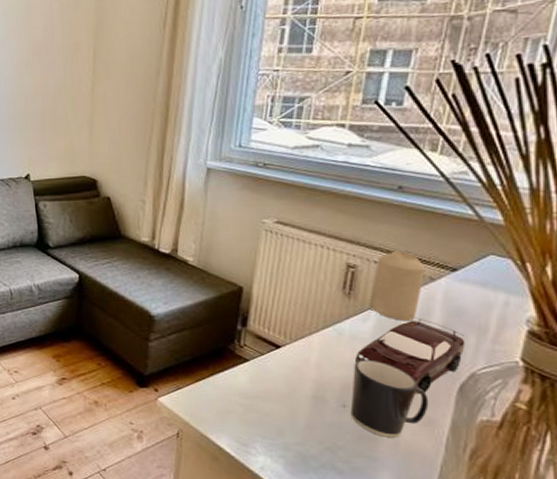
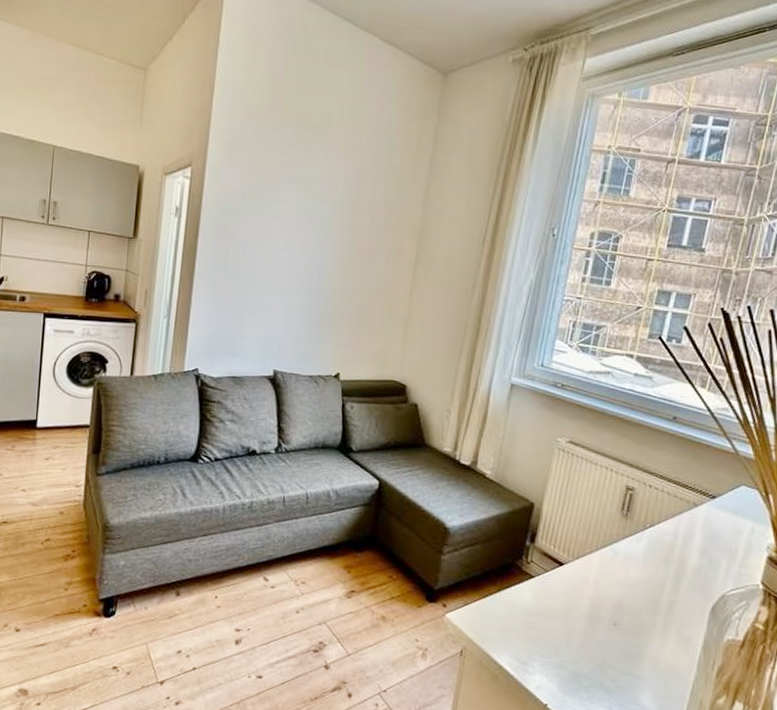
mug: present [350,359,429,438] -> none [620,579,687,656]
toy car: present [356,315,465,394] -> none [628,538,719,613]
candle: present [369,250,426,321] -> none [642,476,691,543]

